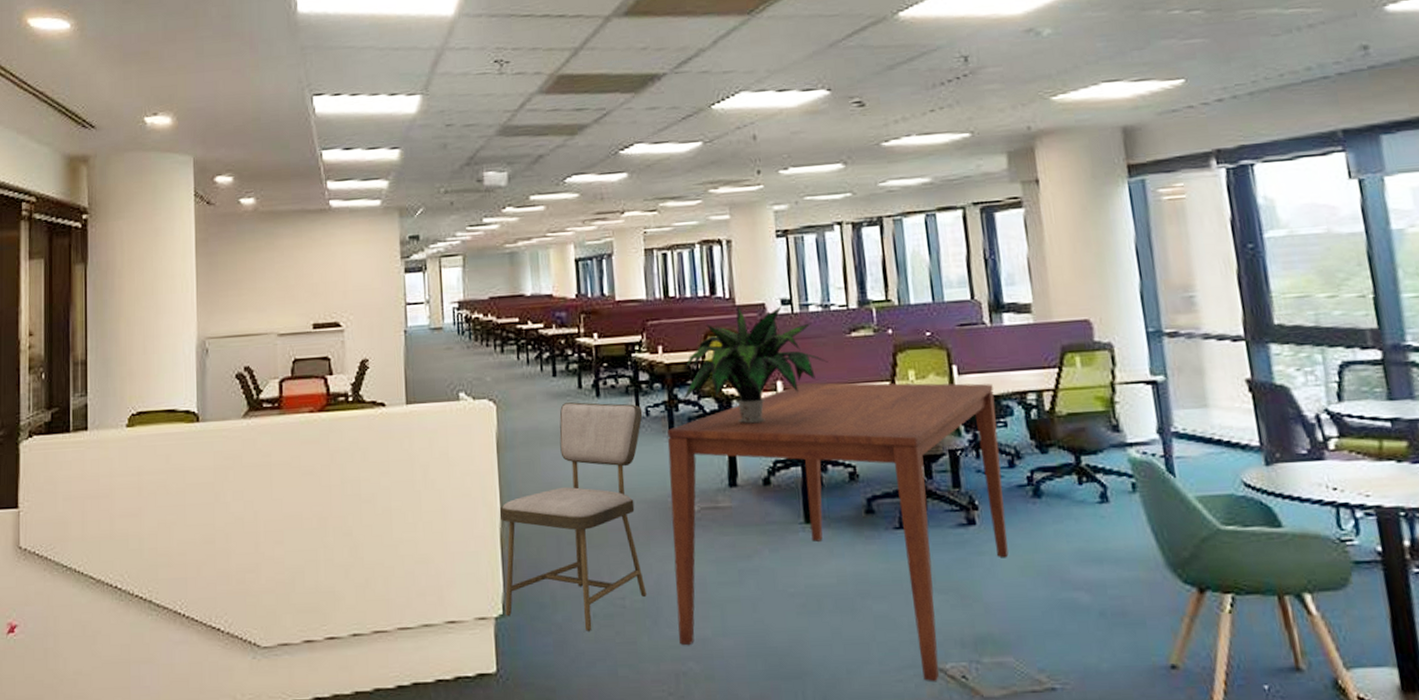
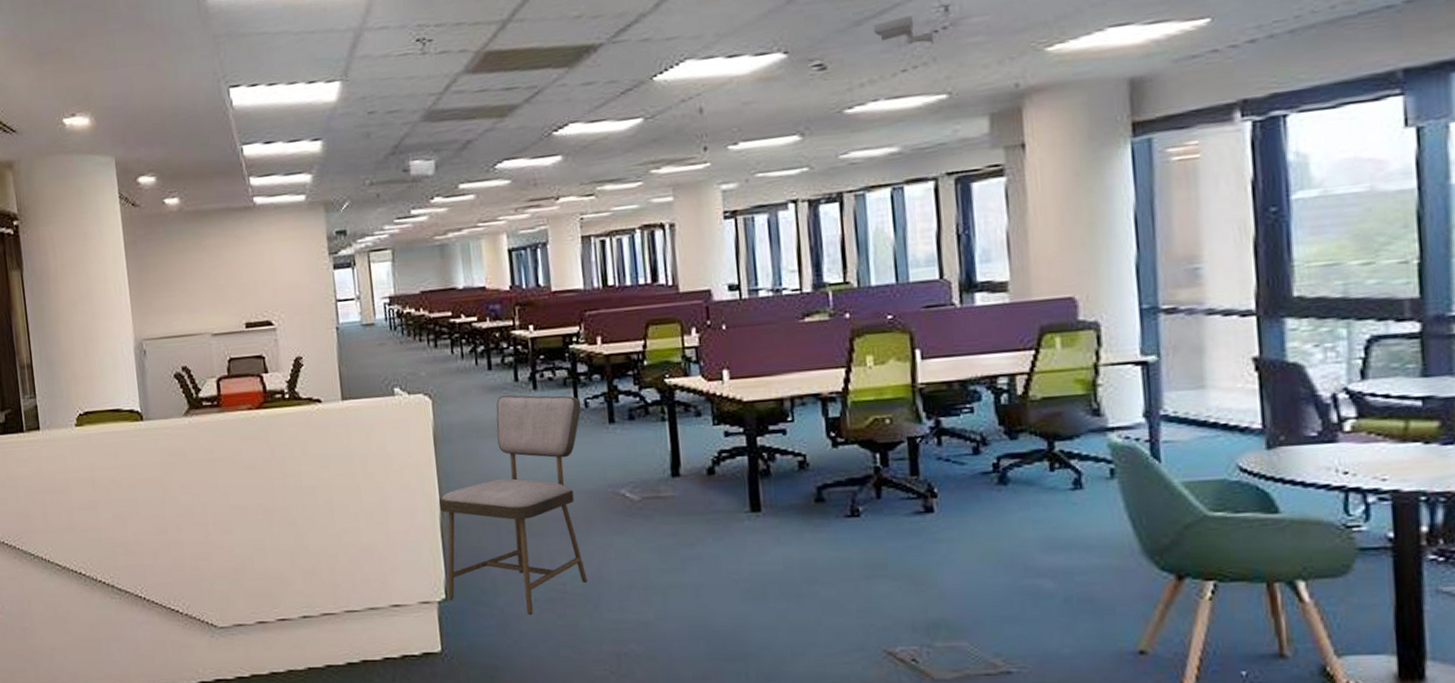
dining table: present [667,382,1009,682] -> none [607,368,968,665]
potted plant: present [682,305,829,424] -> none [622,291,779,414]
security camera: none [904,63,957,89] -> present [873,15,934,45]

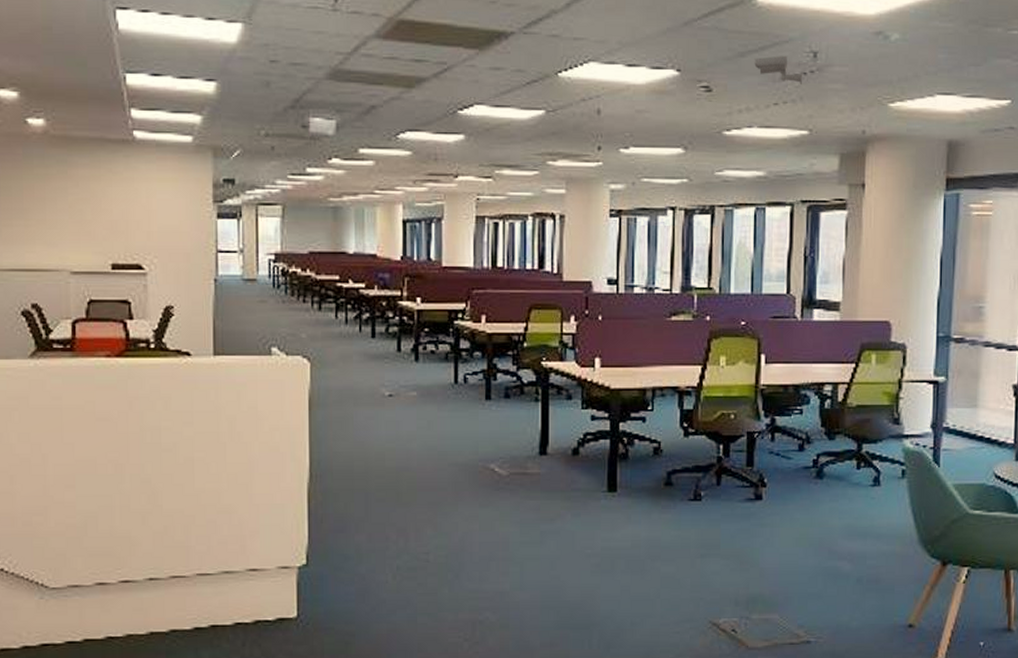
dining chair: present [439,395,588,615] -> none [309,365,461,582]

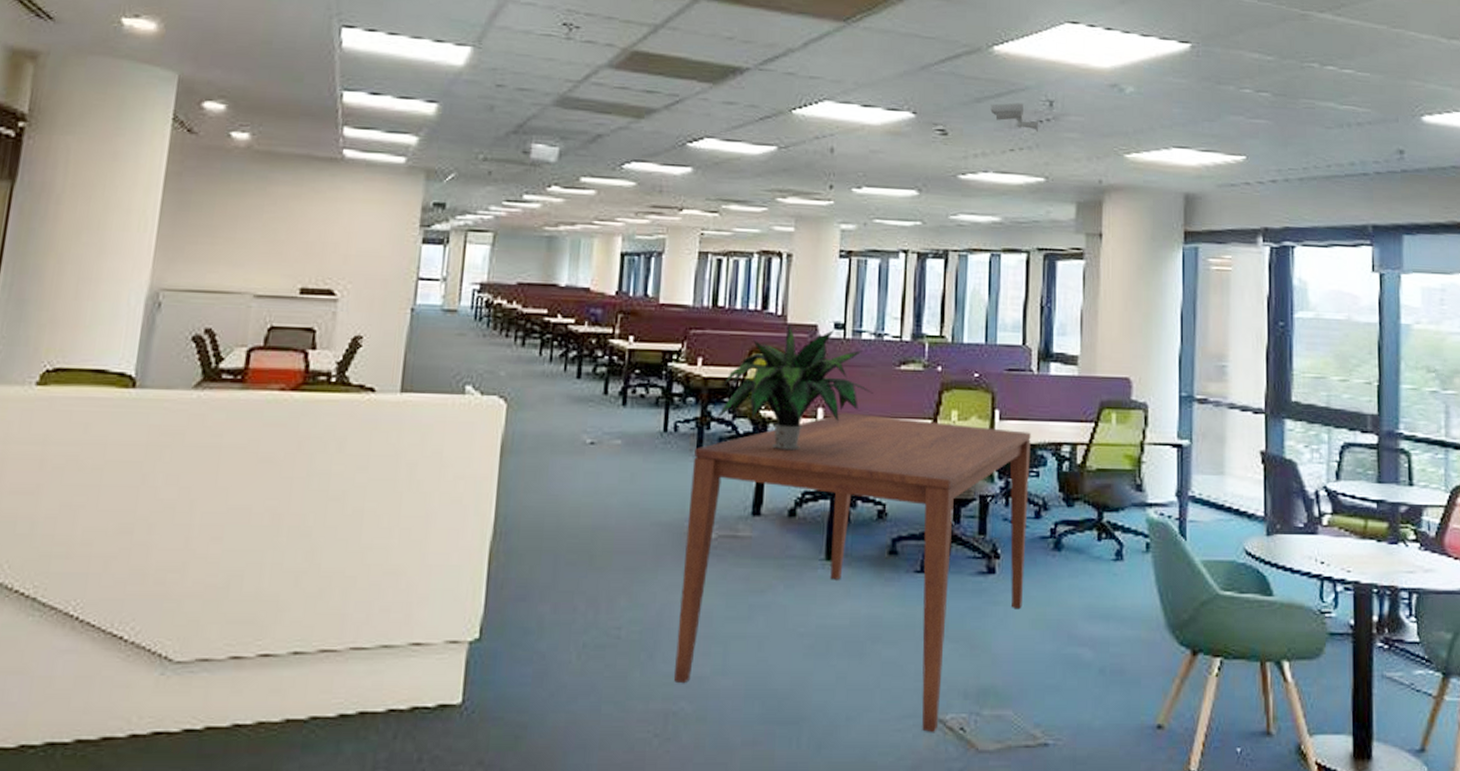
dining table: none [479,361,795,634] -> present [674,412,1031,733]
potted plant: none [501,282,647,397] -> present [715,324,874,451]

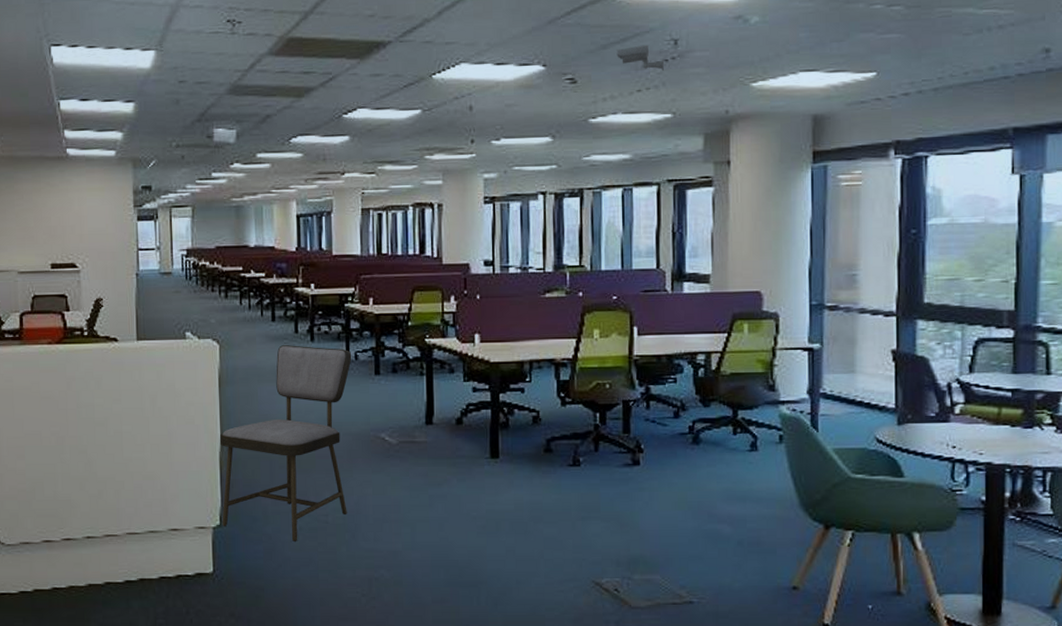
dining chair: none [482,409,671,662] -> present [220,345,352,541]
dining table: present [674,412,1031,733] -> none [373,336,668,593]
potted plant: present [715,324,874,451] -> none [388,265,523,371]

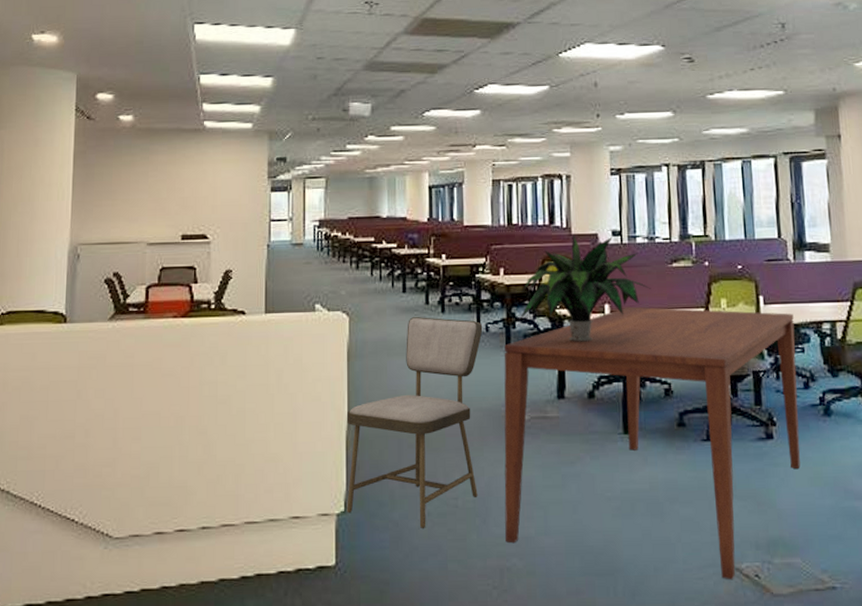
dining table: none [373,336,668,593] -> present [504,306,801,580]
potted plant: none [388,265,523,371] -> present [519,235,651,342]
security camera: present [616,45,665,71] -> none [729,28,774,51]

